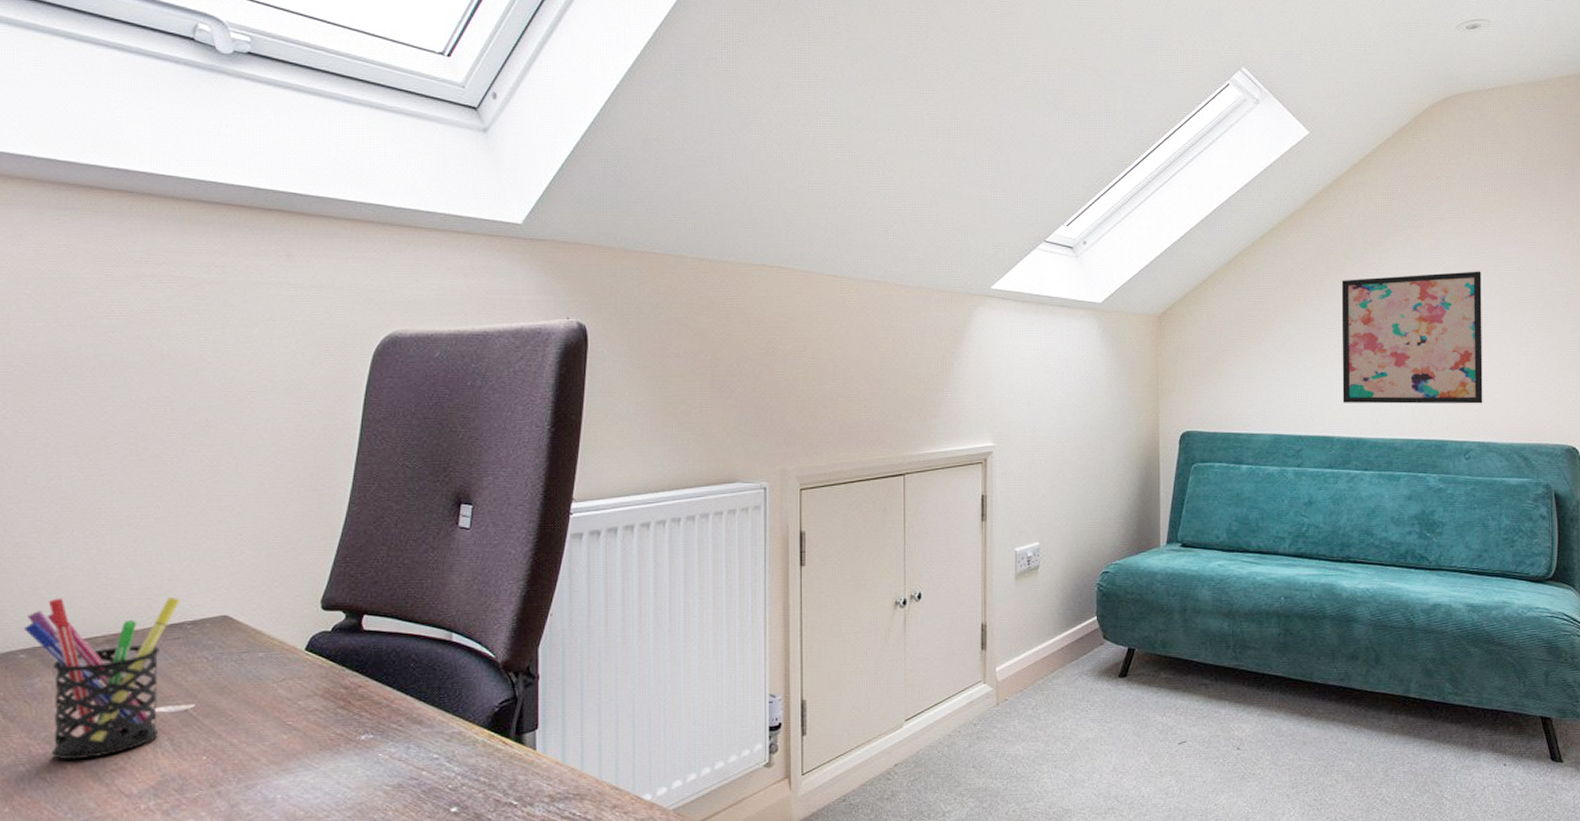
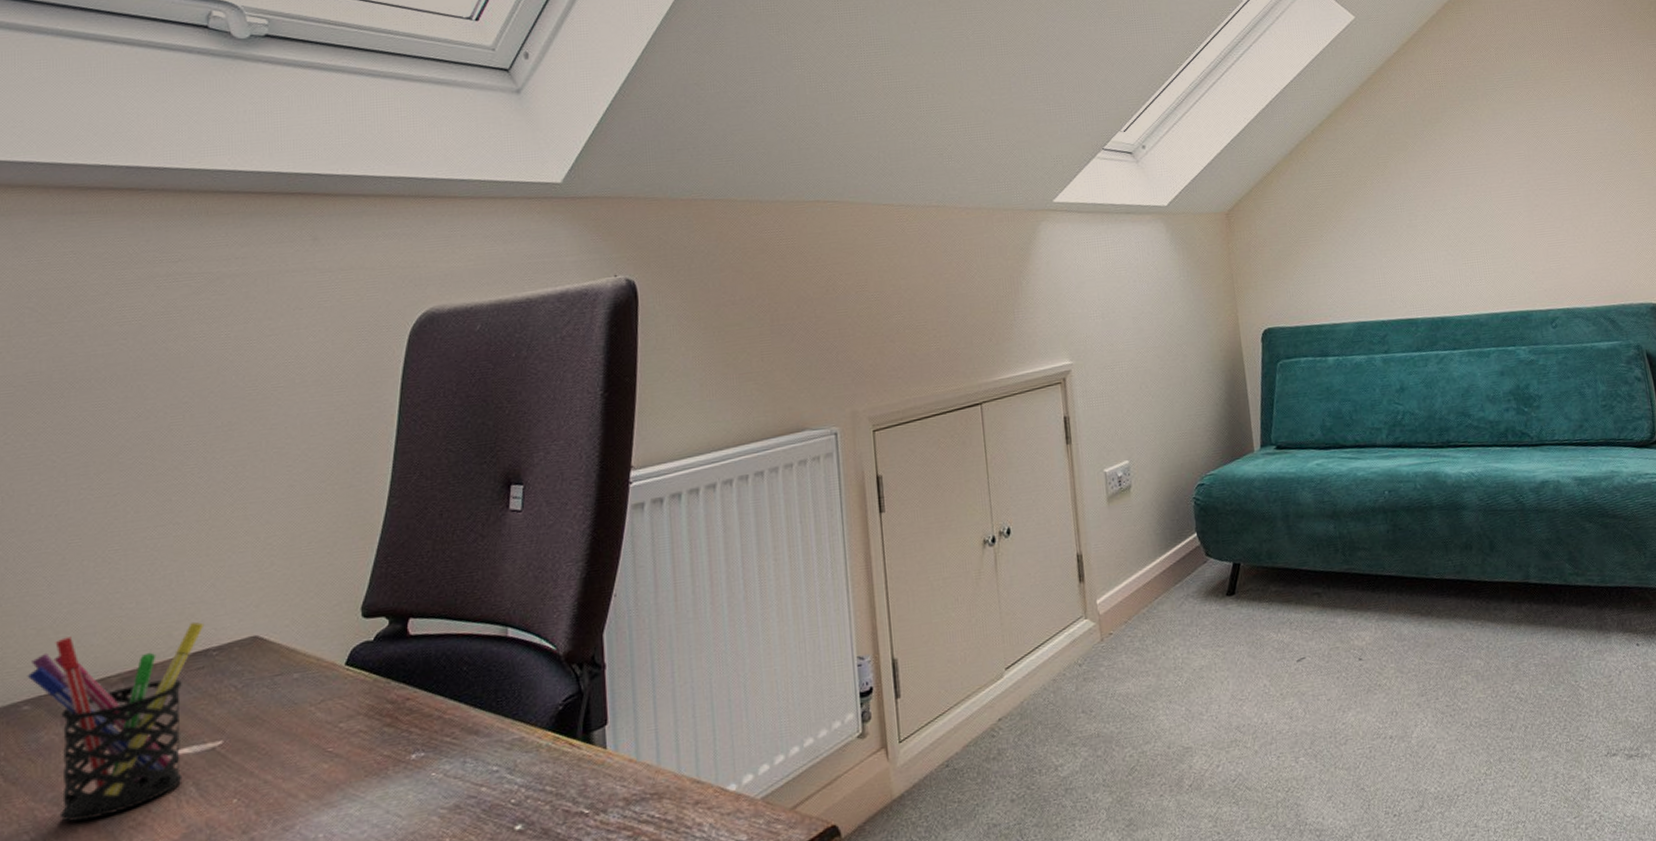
wall art: present [1341,271,1483,404] -> none [1406,137,1562,283]

